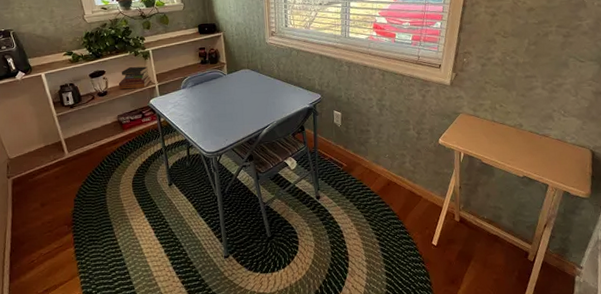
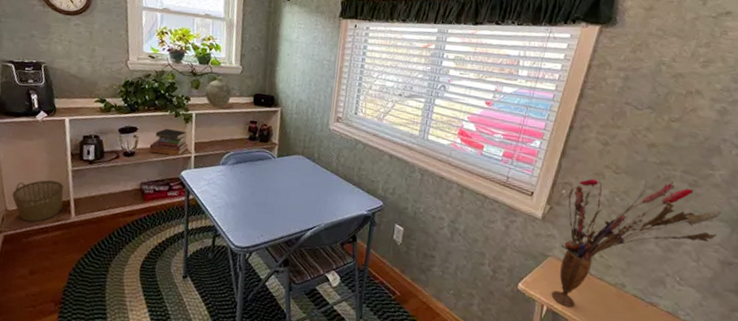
basket: none [11,127,56,165] -> present [12,180,64,222]
decorative vase: none [156,14,179,42] -> present [205,75,232,109]
bouquet: none [466,35,591,150] -> present [551,178,722,307]

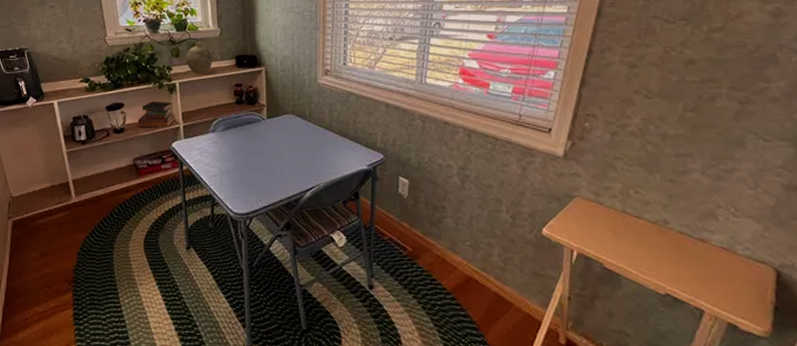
basket: present [12,180,64,222] -> none [14,164,63,206]
bouquet: present [551,178,722,307] -> none [581,100,783,250]

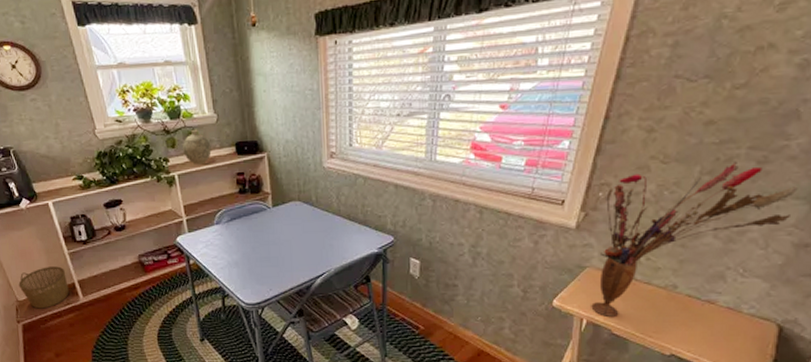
basket: none [14,164,63,206] -> present [18,266,69,309]
books: present [137,102,176,128] -> none [138,195,178,224]
bouquet: none [581,100,783,250] -> present [591,161,798,317]

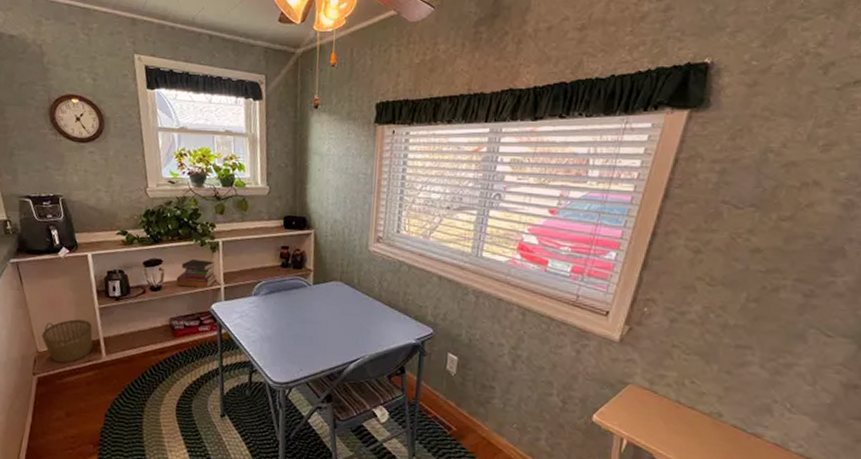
books: none [138,195,178,224] -> present [176,259,217,288]
decorative vase: present [183,129,212,165] -> none [231,198,260,234]
bouquet: present [591,161,798,317] -> none [632,291,845,440]

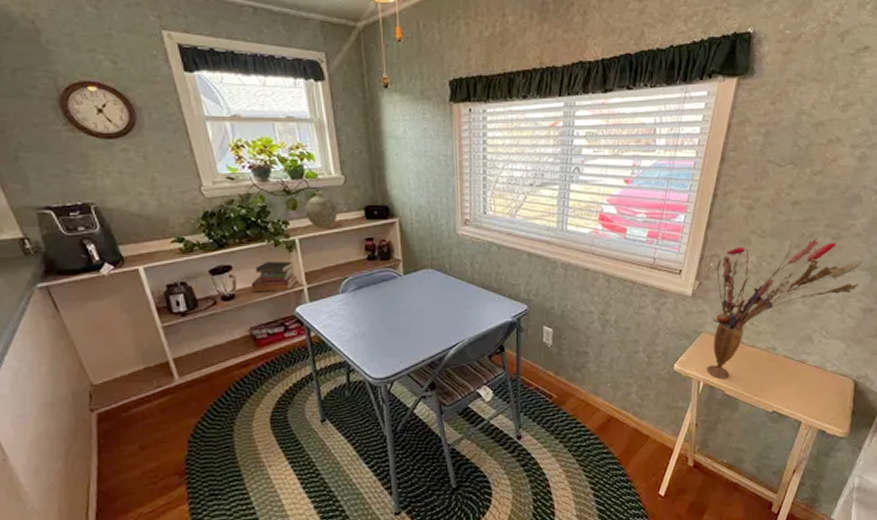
basket: present [41,319,93,363] -> none [94,342,161,394]
decorative vase: none [231,198,260,234] -> present [305,190,338,229]
bouquet: none [632,291,845,440] -> present [706,237,863,378]

